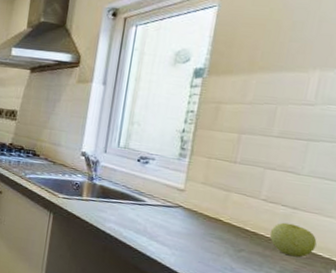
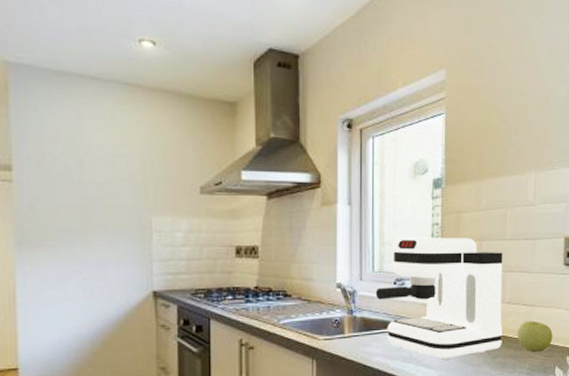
coffee maker: none [117,119,266,245] -> present [375,237,503,361]

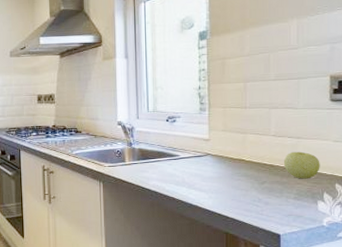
coffee maker: present [375,237,503,361] -> none [150,80,269,185]

